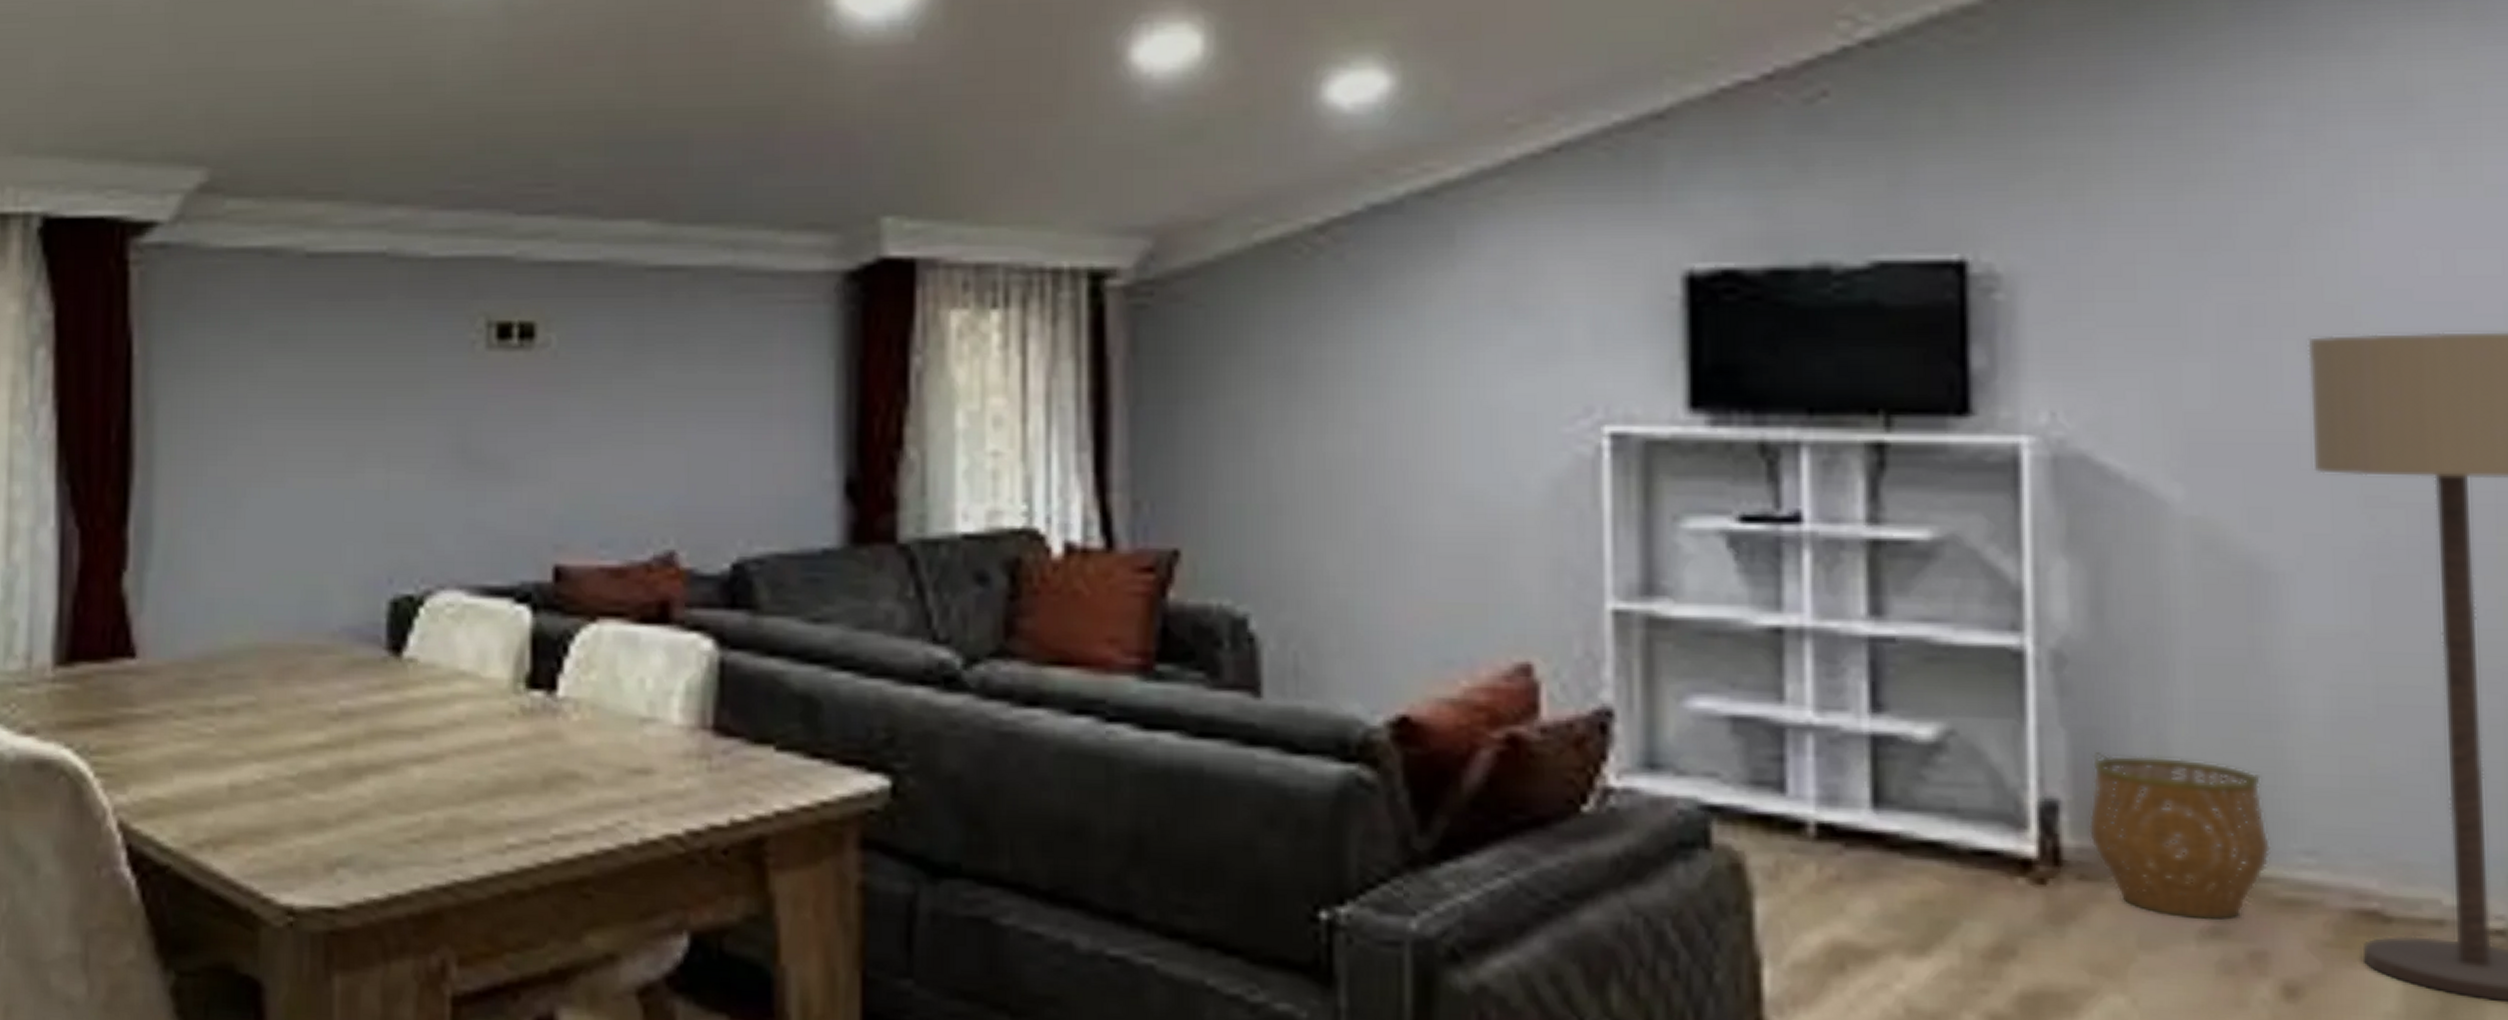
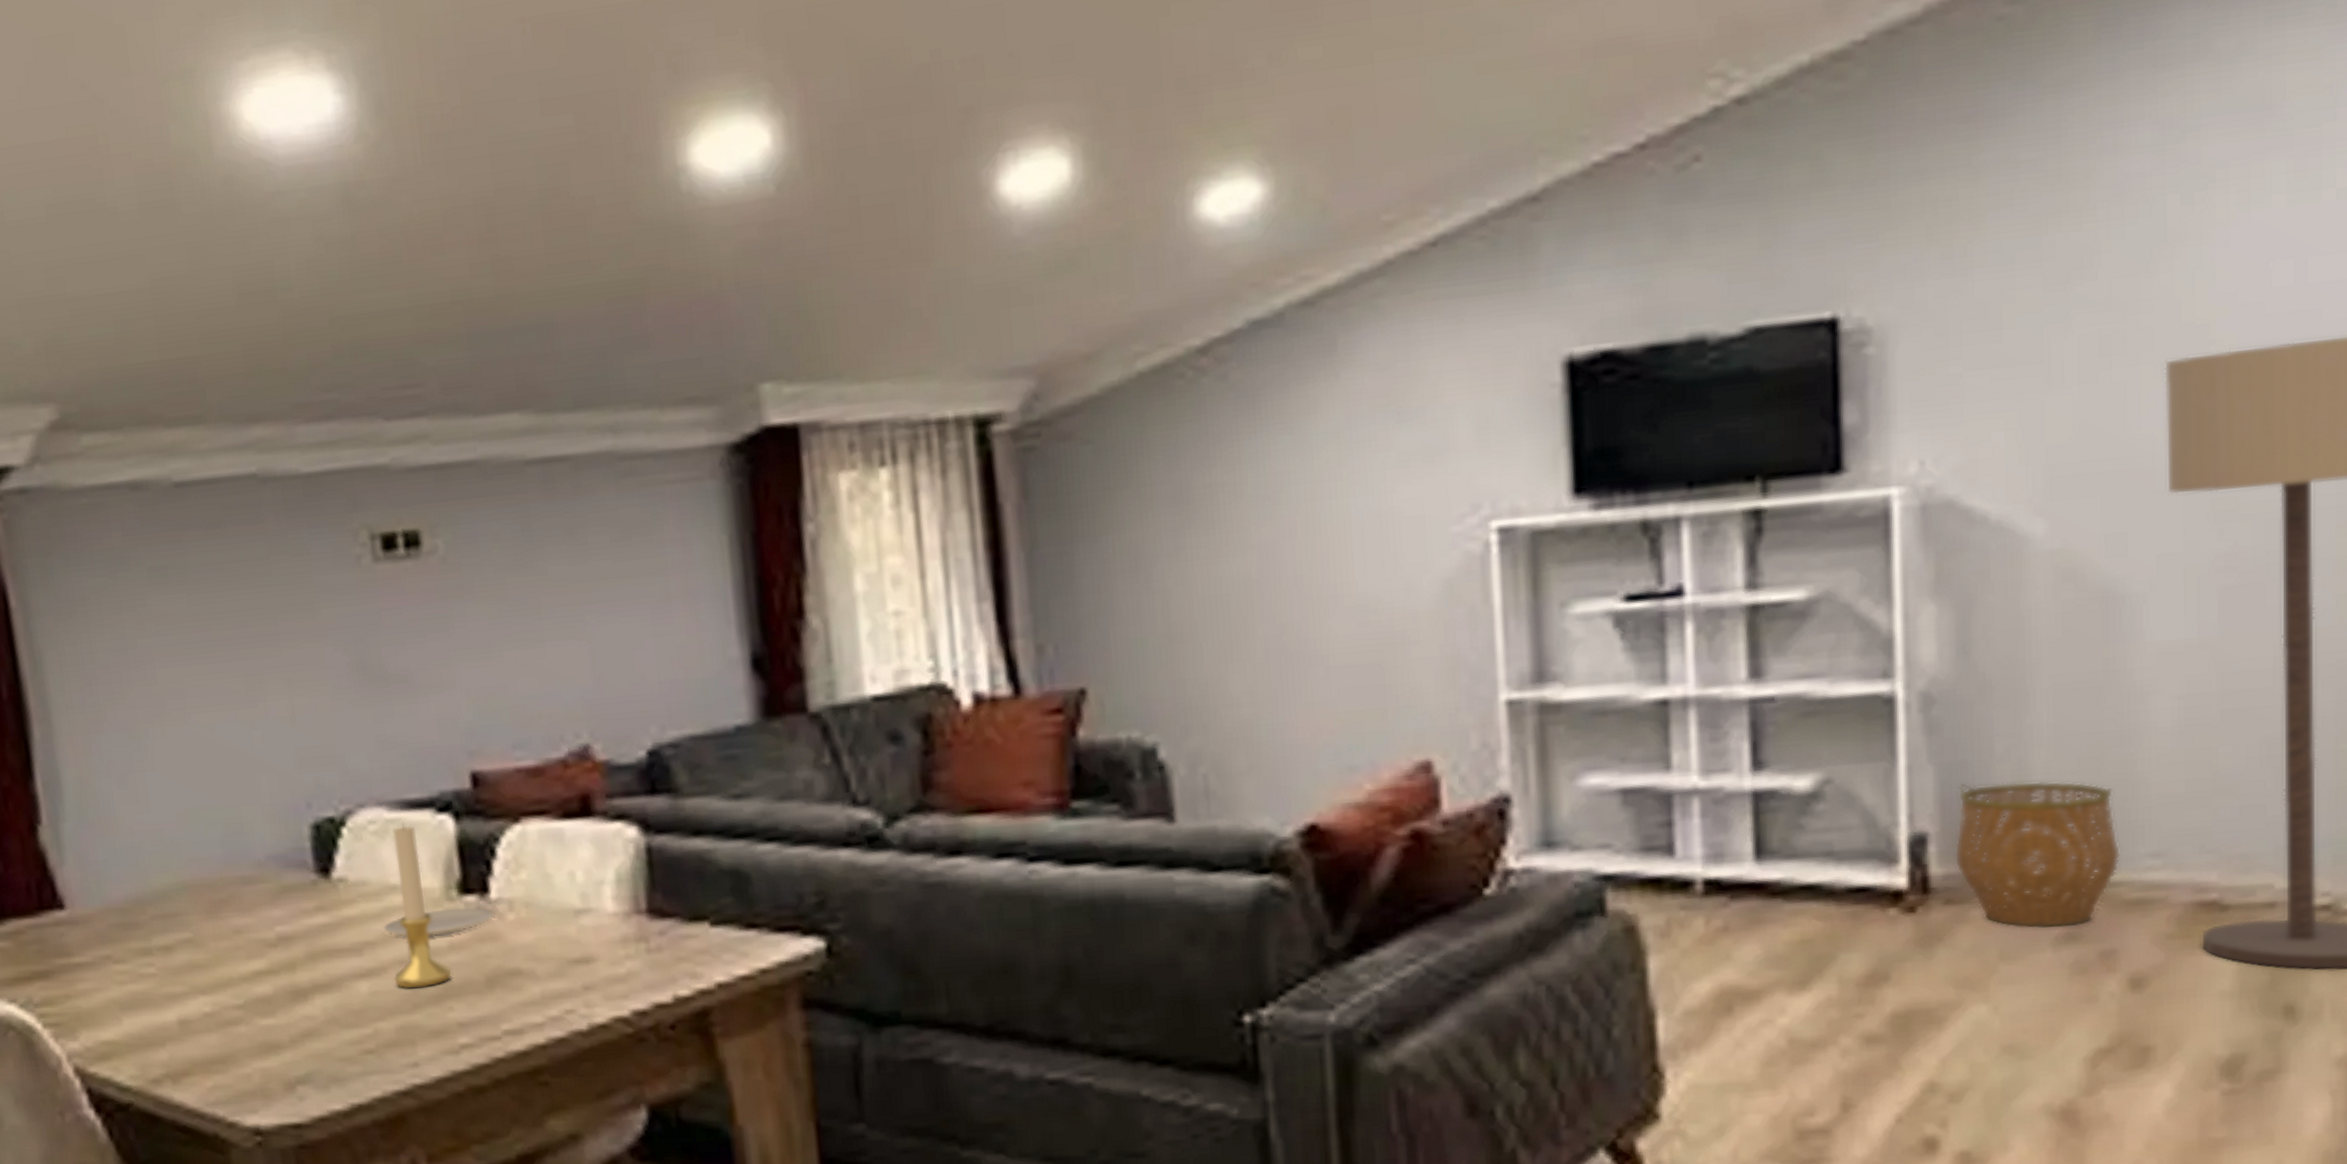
plate: none [447,701,559,731] -> present [384,906,494,939]
candle holder: none [449,608,509,781] -> present [393,821,452,989]

